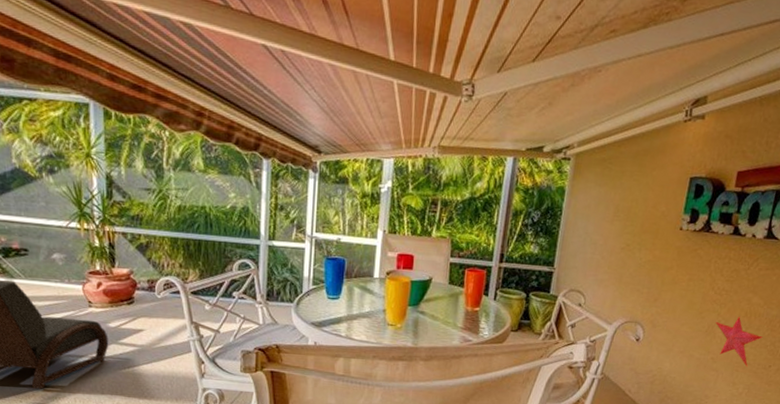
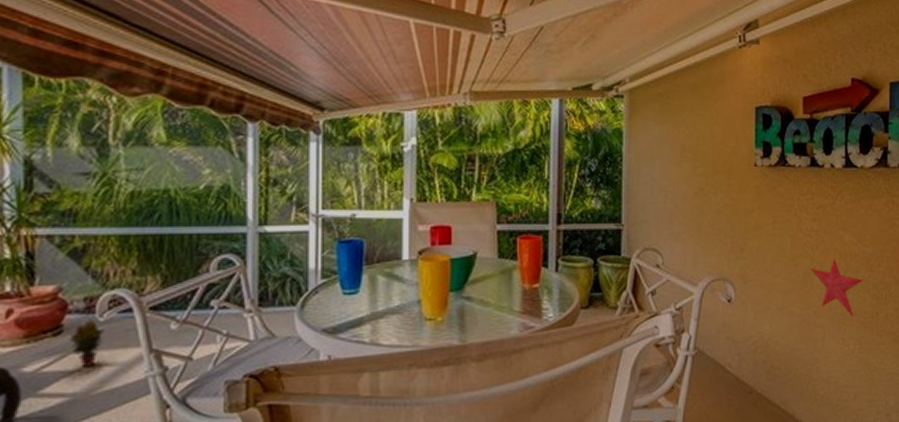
potted plant: none [137,296,161,329] -> present [68,320,105,368]

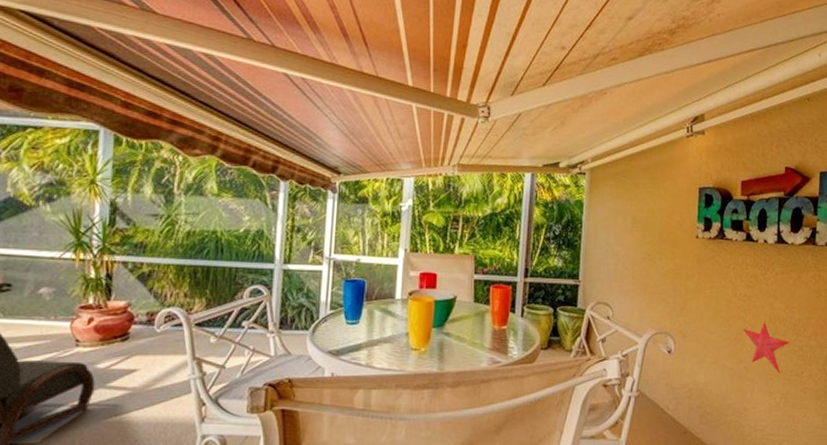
potted plant: present [68,320,105,368] -> none [132,330,160,369]

